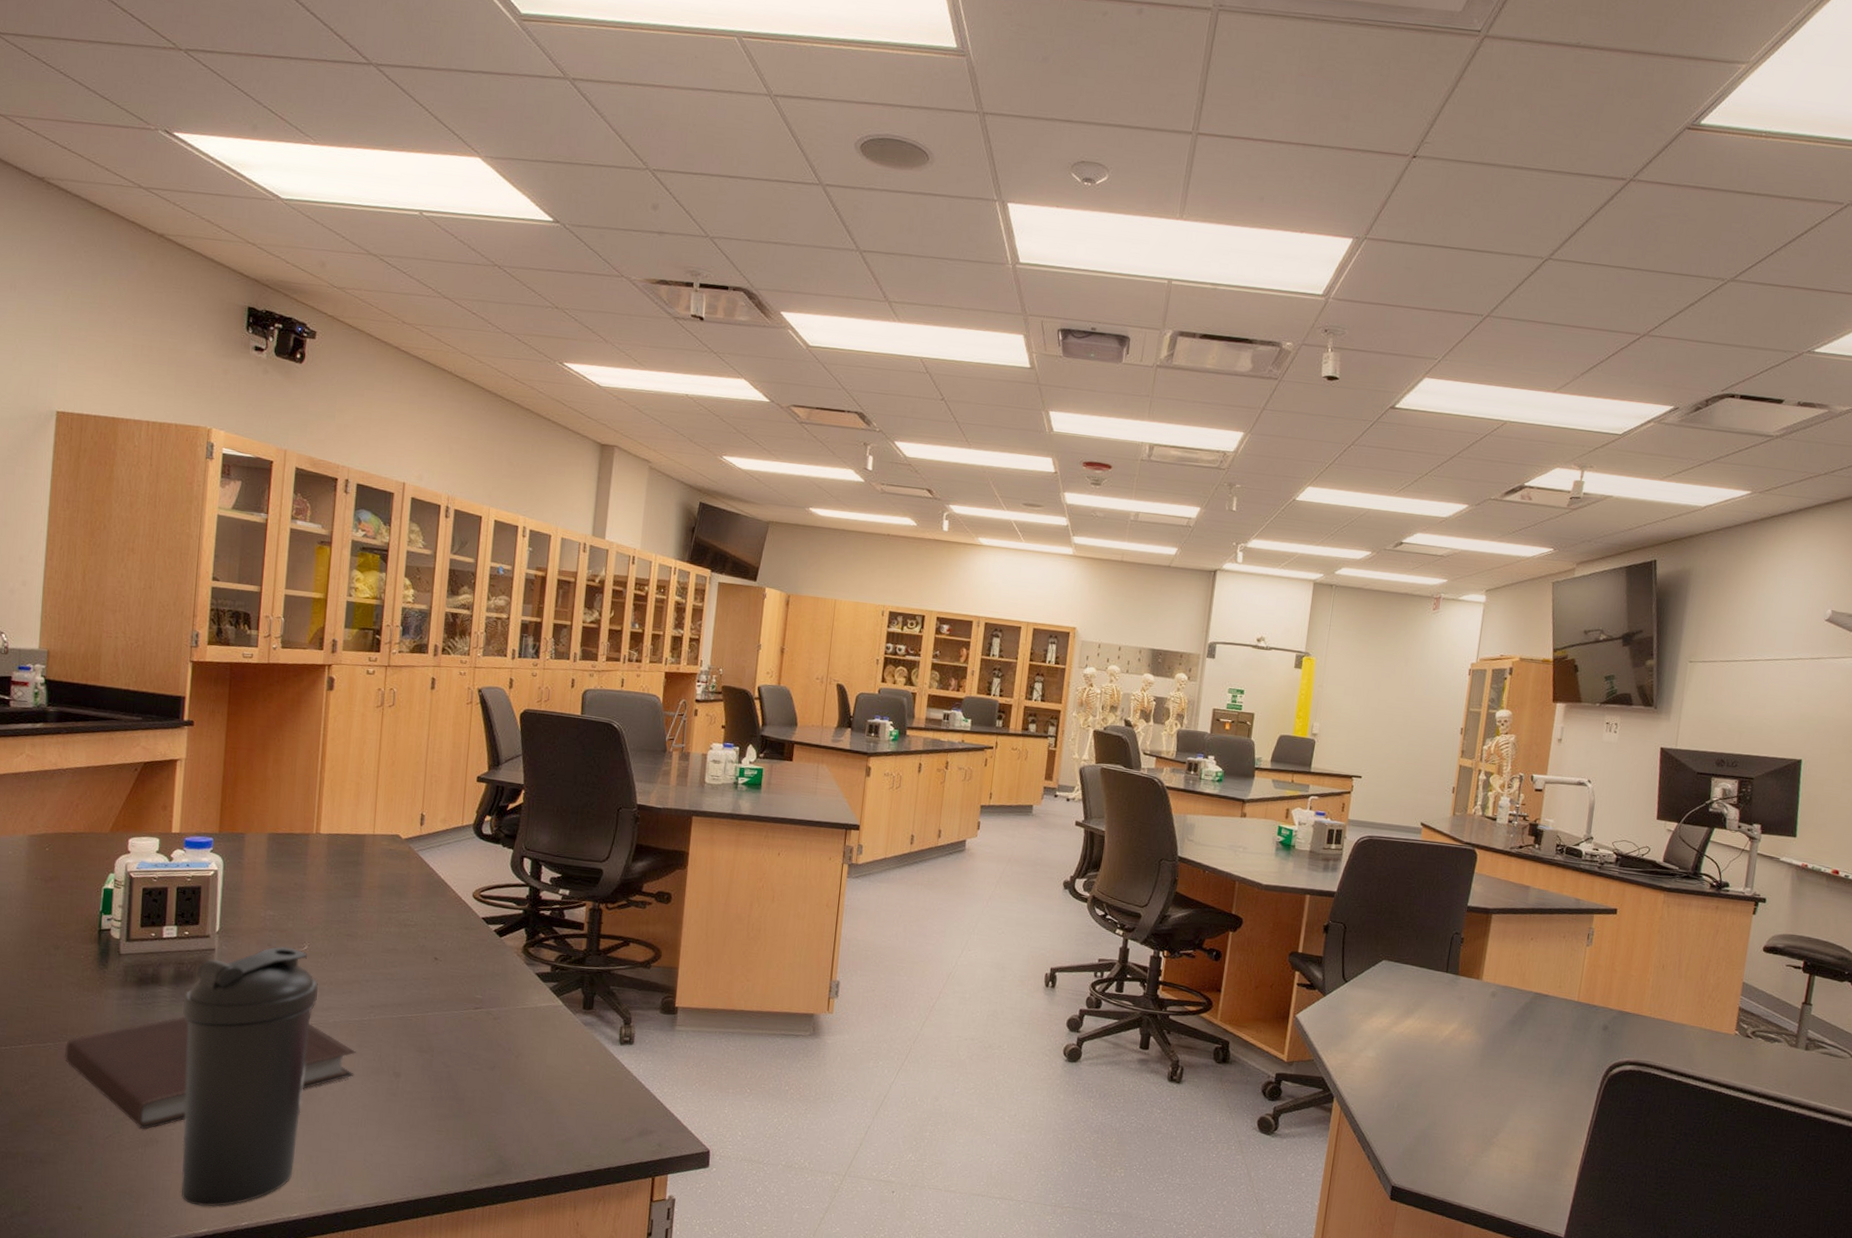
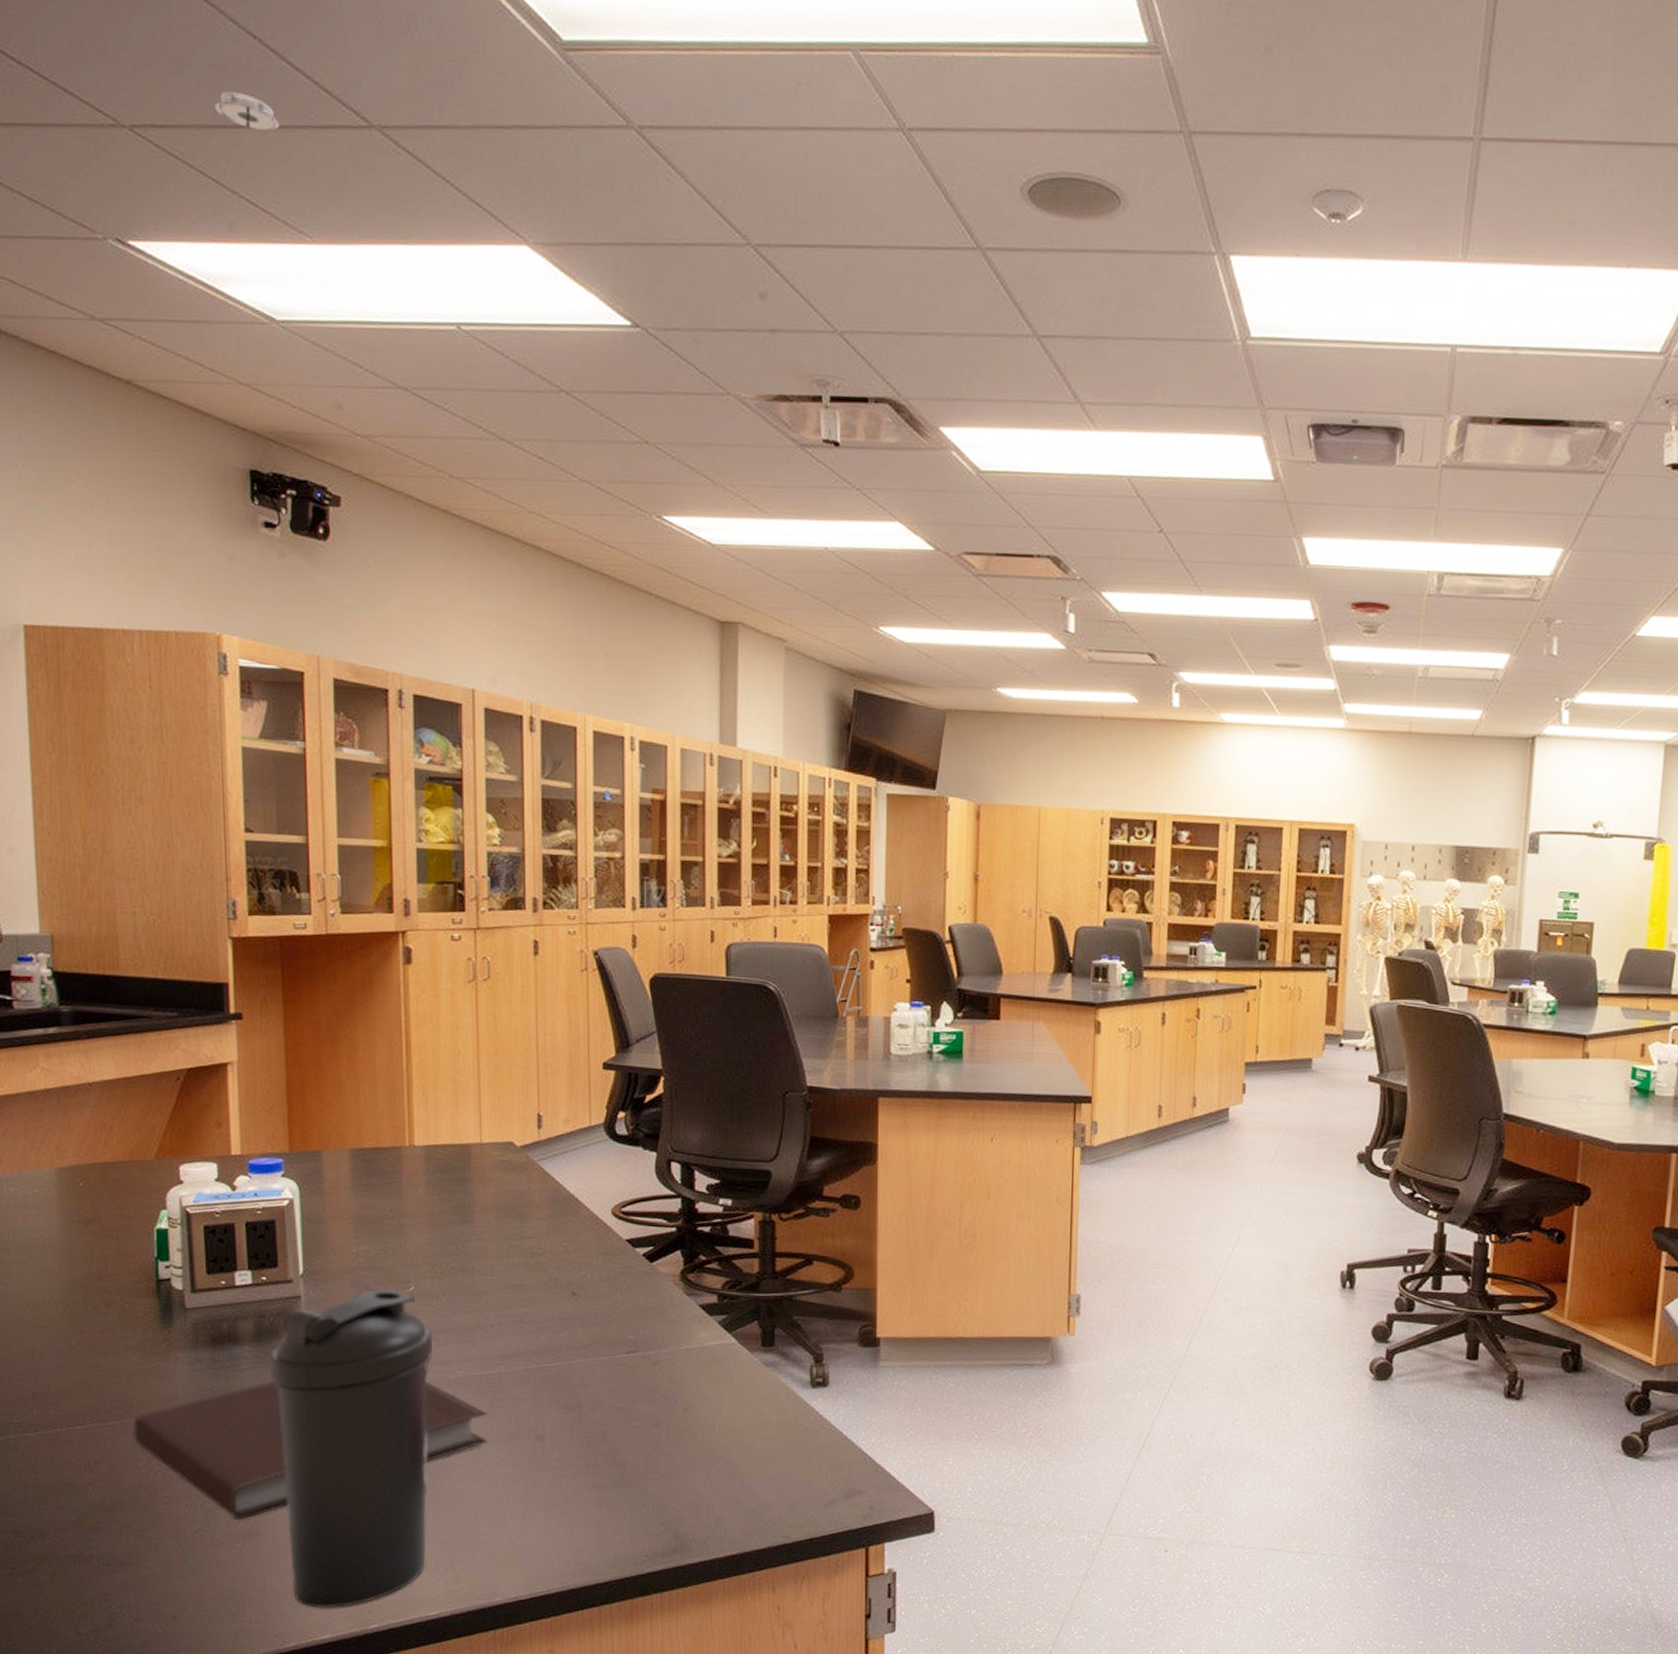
smoke detector: none [249,30,301,61] -> present [212,90,280,130]

